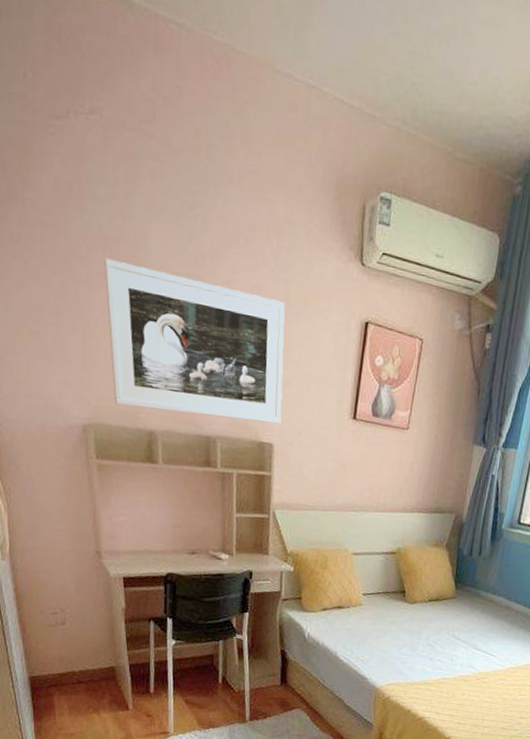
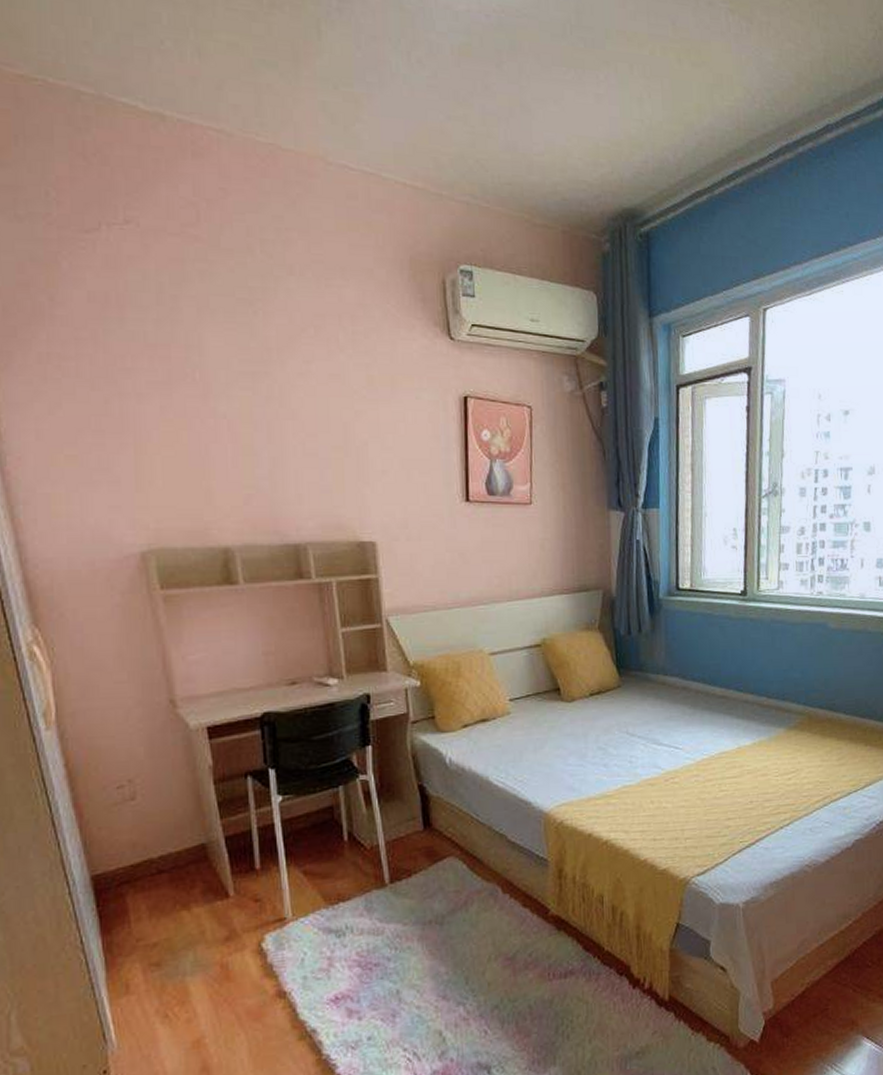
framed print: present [104,258,285,424] -> none [153,366,382,524]

